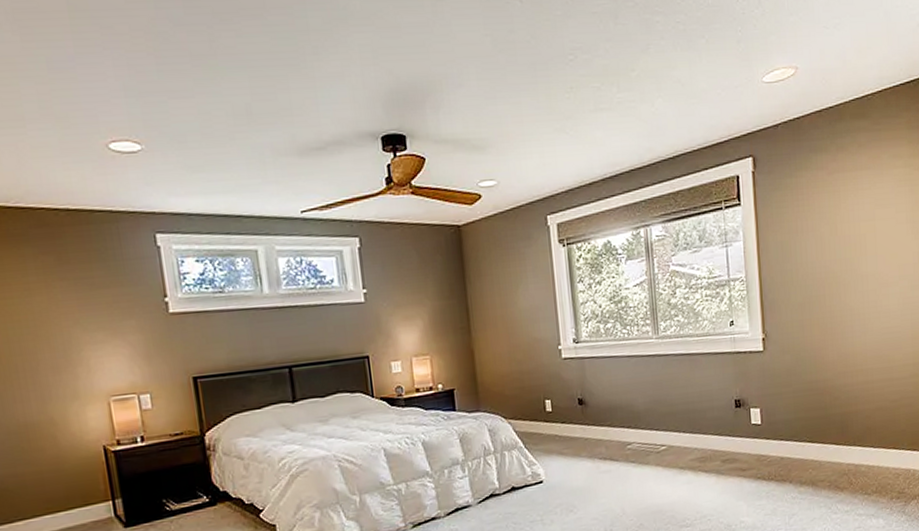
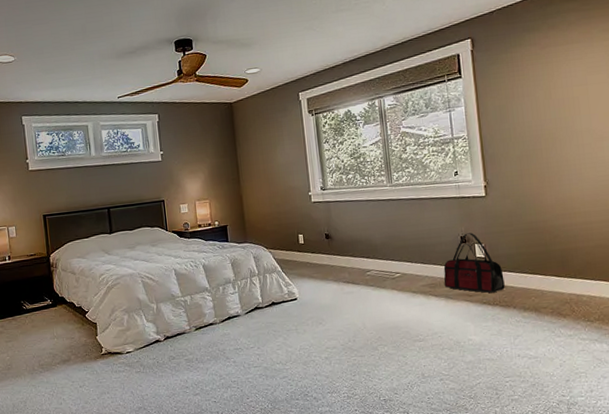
duffel bag: none [715,395,781,467] -> present [443,233,505,293]

